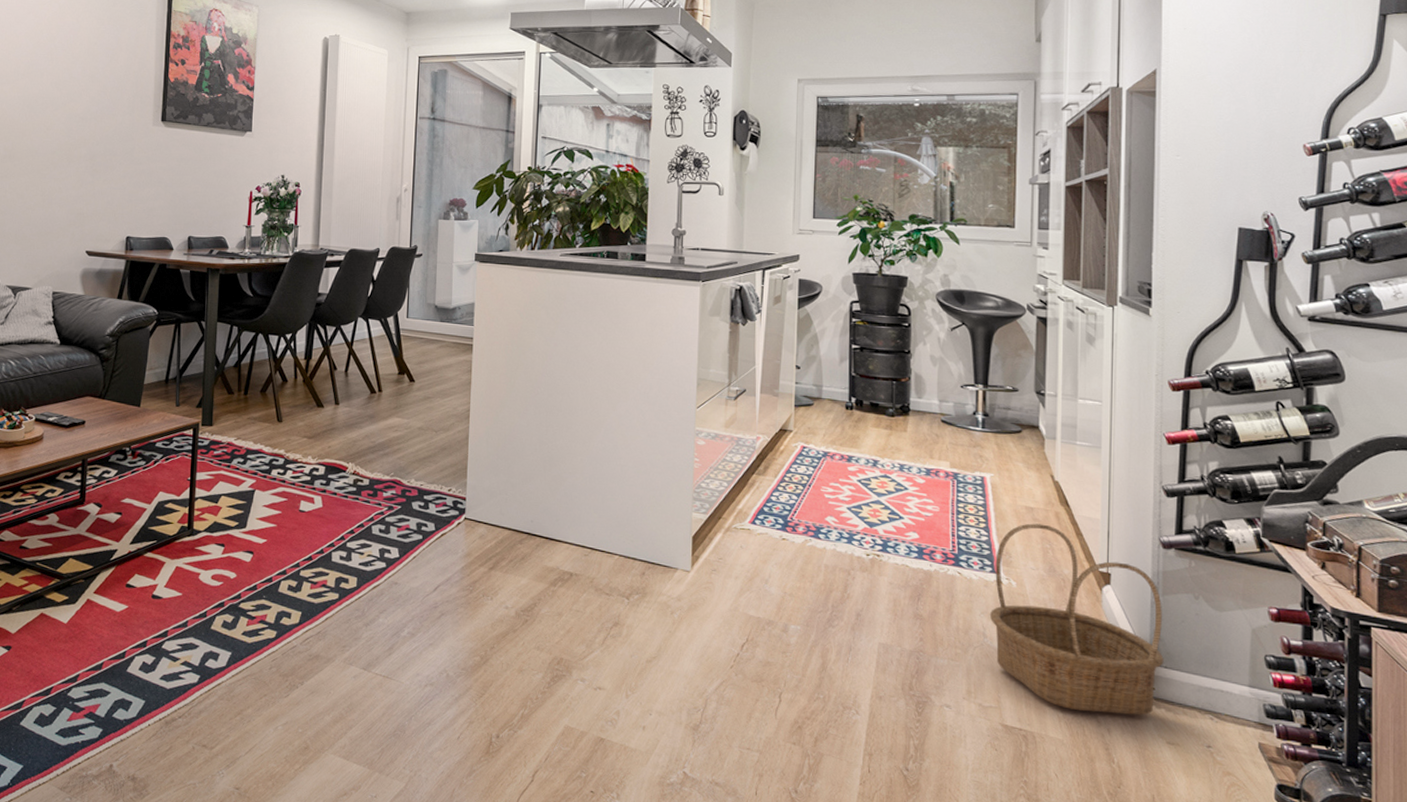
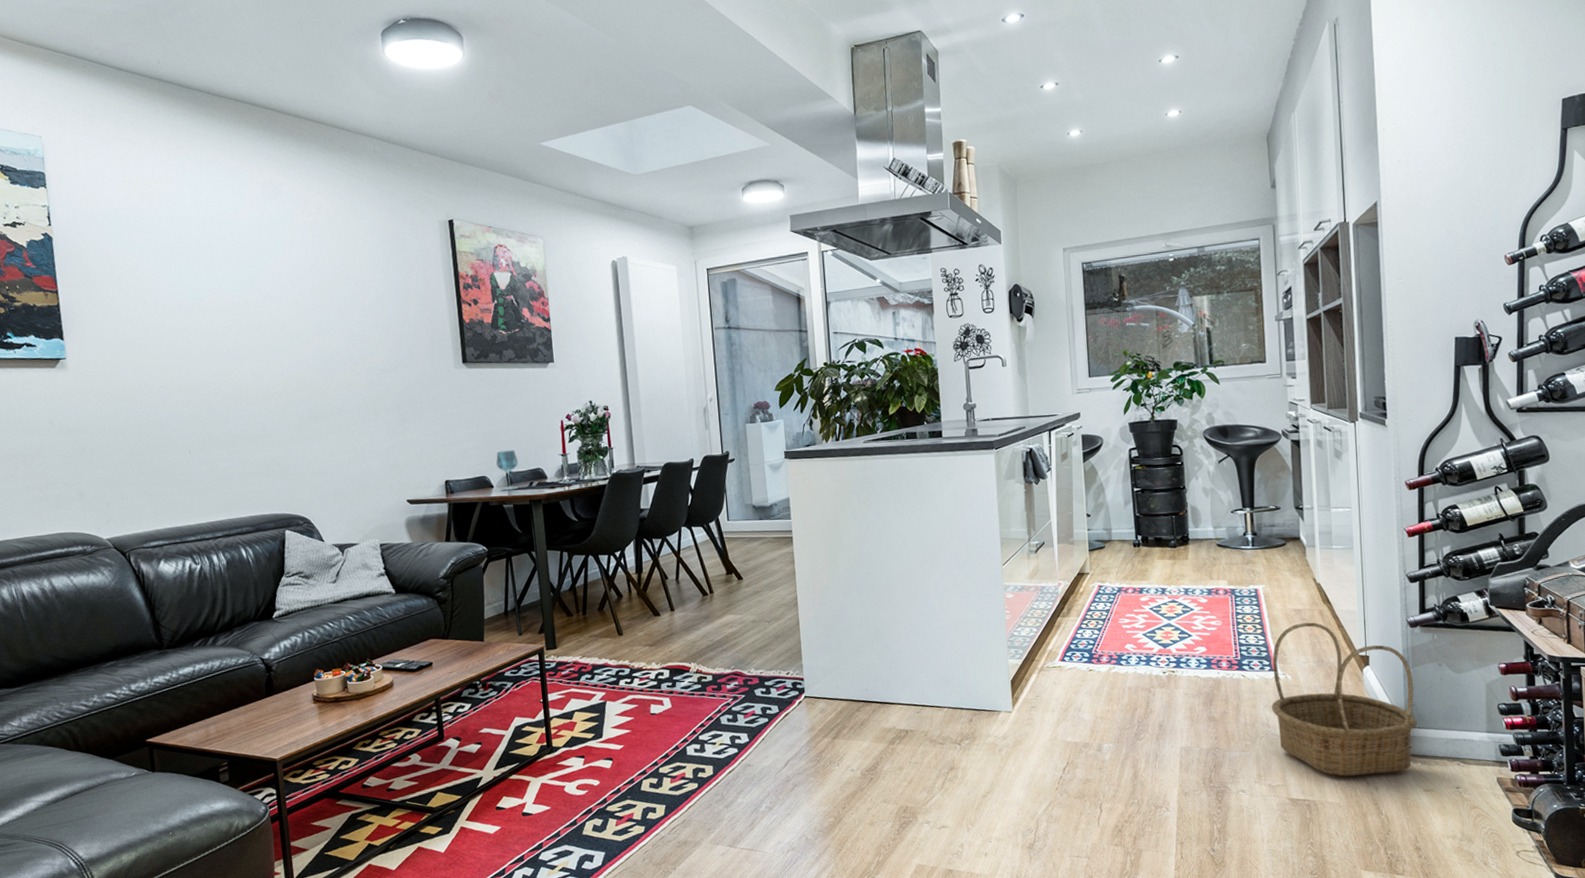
wine glass: none [179,214,202,256] -> present [495,450,519,491]

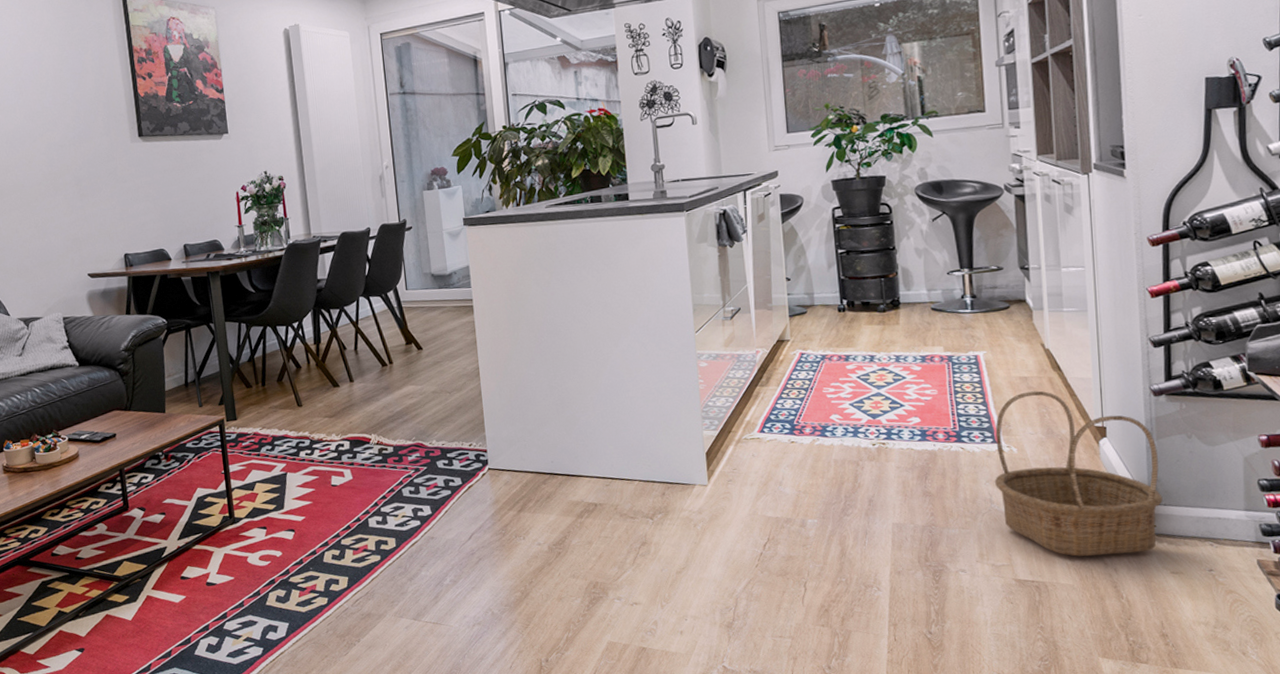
wine glass: present [495,450,519,491] -> none [173,222,197,264]

